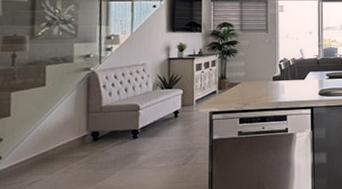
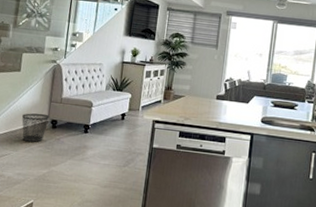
wastebasket: none [52,127,90,161] -> present [21,113,50,142]

